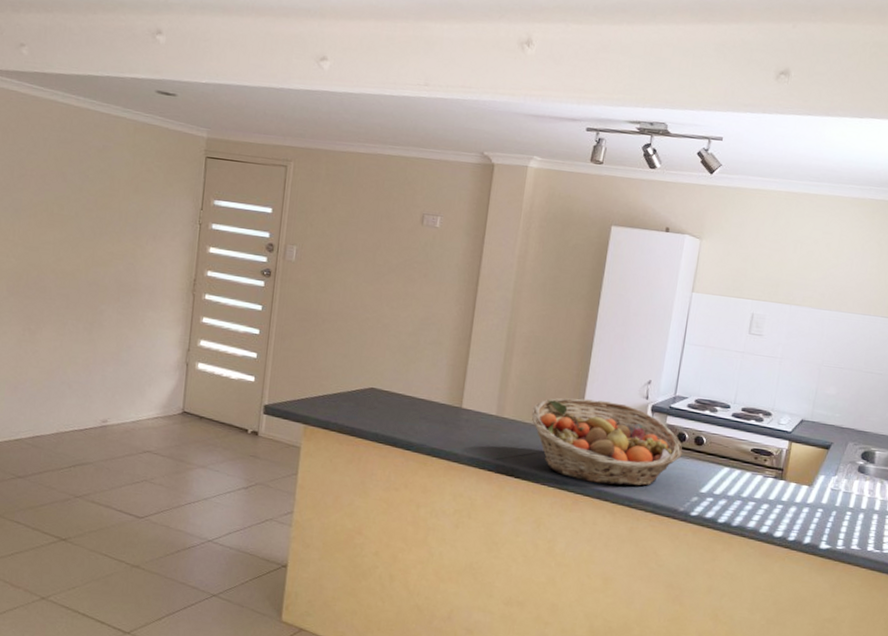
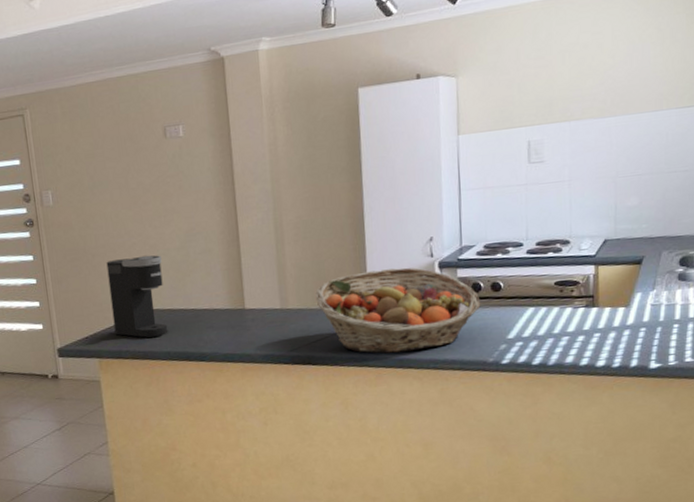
coffee maker: none [327,329,392,417] -> present [106,255,168,338]

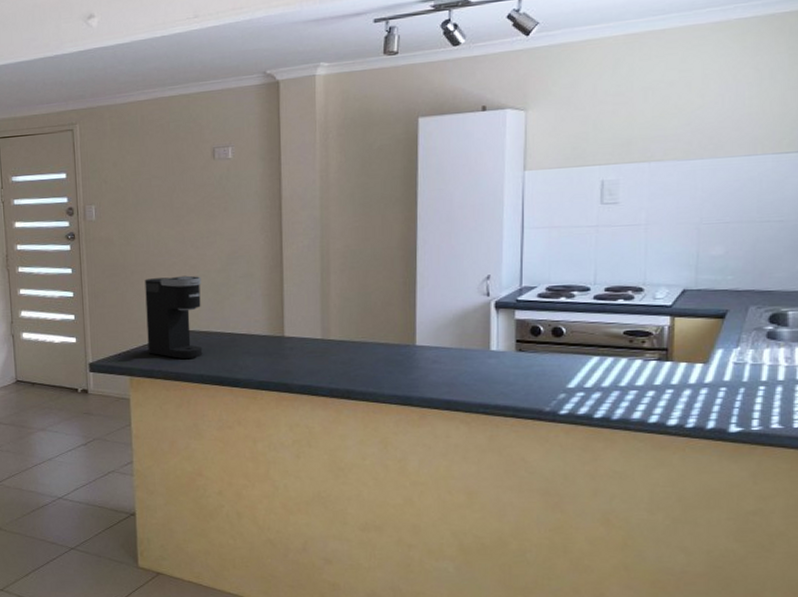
fruit basket: present [315,267,481,354] -> none [359,305,539,394]

